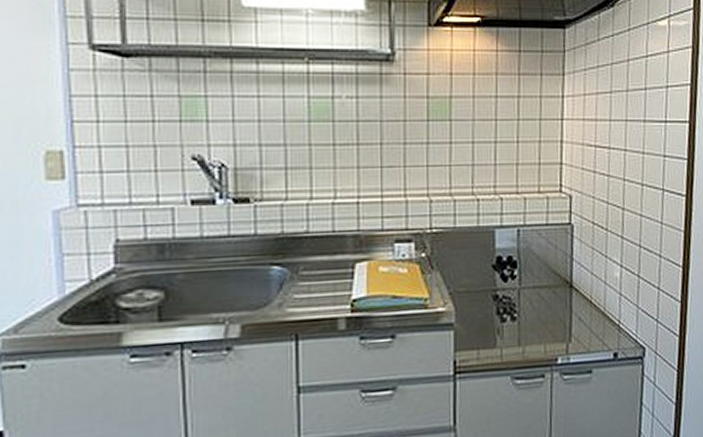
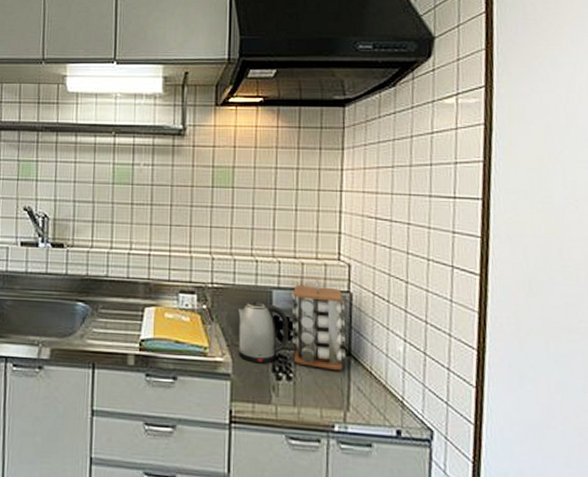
kettle: none [460,242,512,308] -> present [239,300,289,364]
spice rack: none [515,214,568,305] -> present [292,279,346,371]

